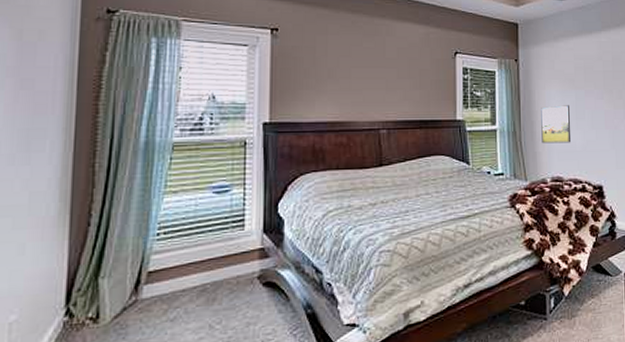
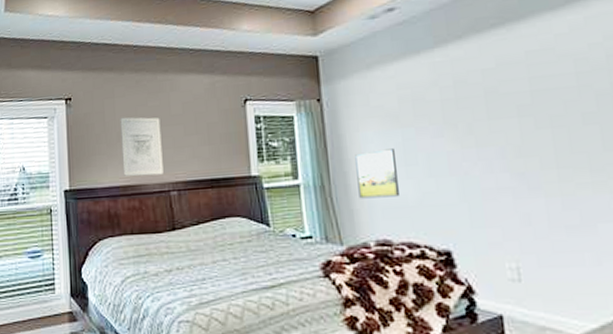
wall art: none [332,54,374,114] -> present [120,117,164,176]

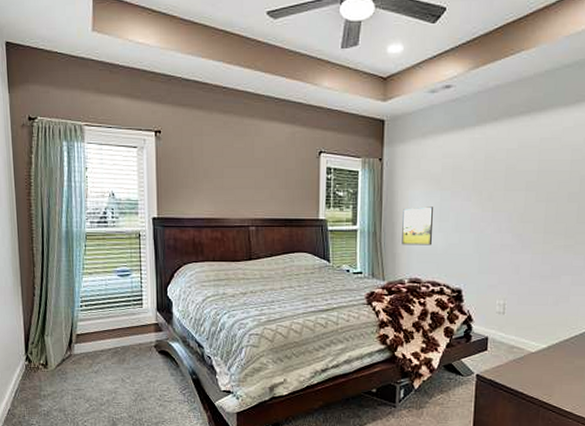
wall art: present [120,117,164,176] -> none [207,155,244,211]

